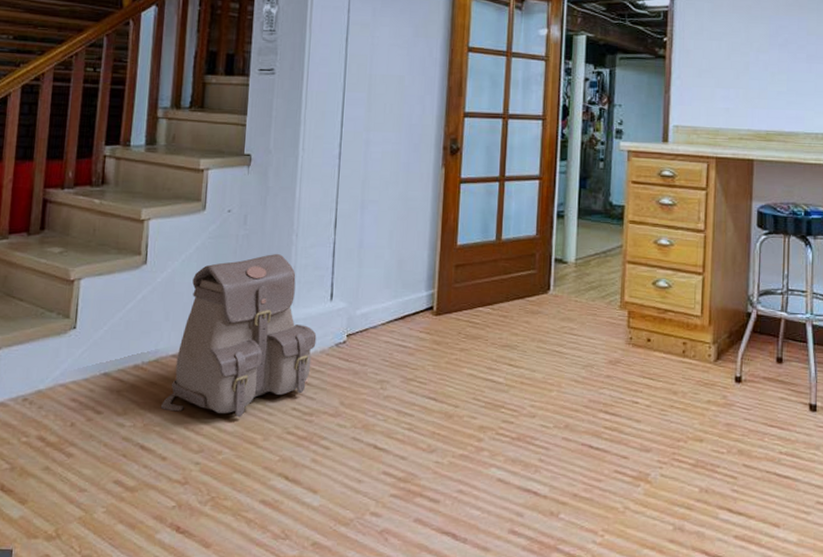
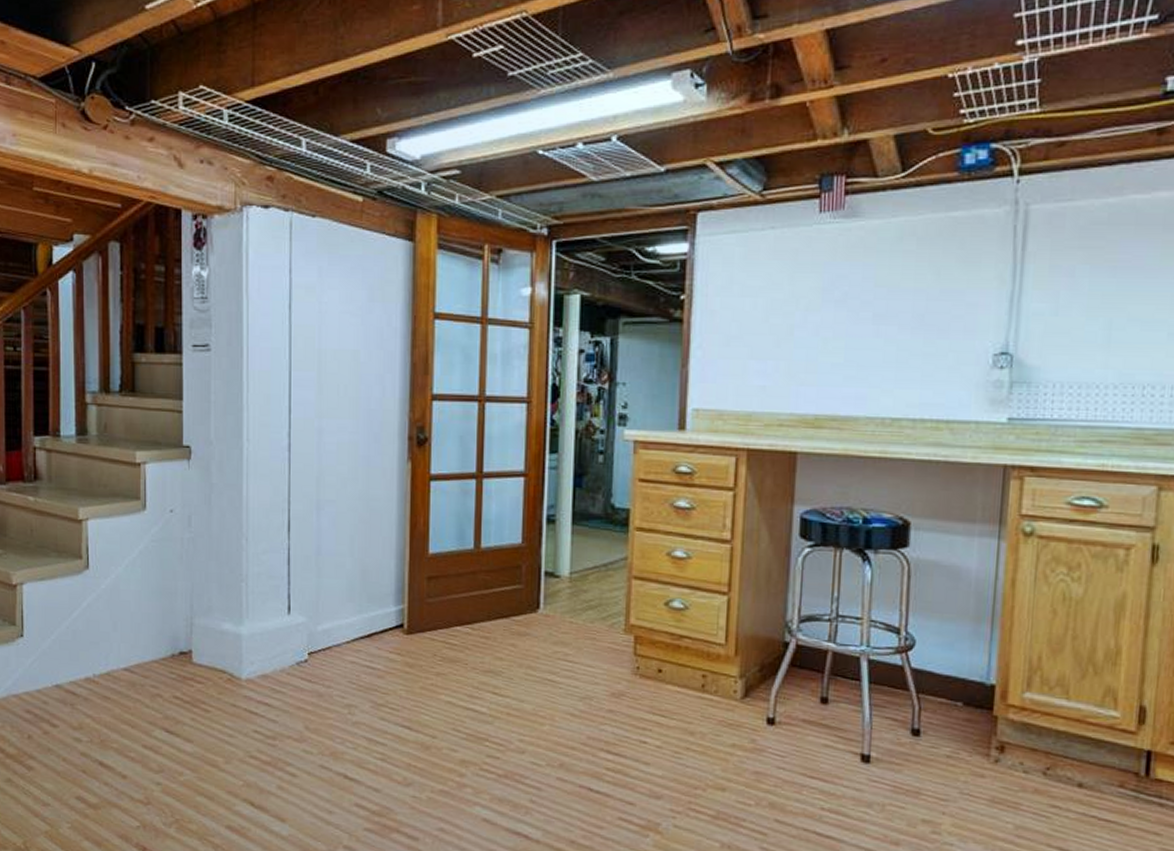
backpack: present [160,253,317,418] -> none [116,559,275,738]

